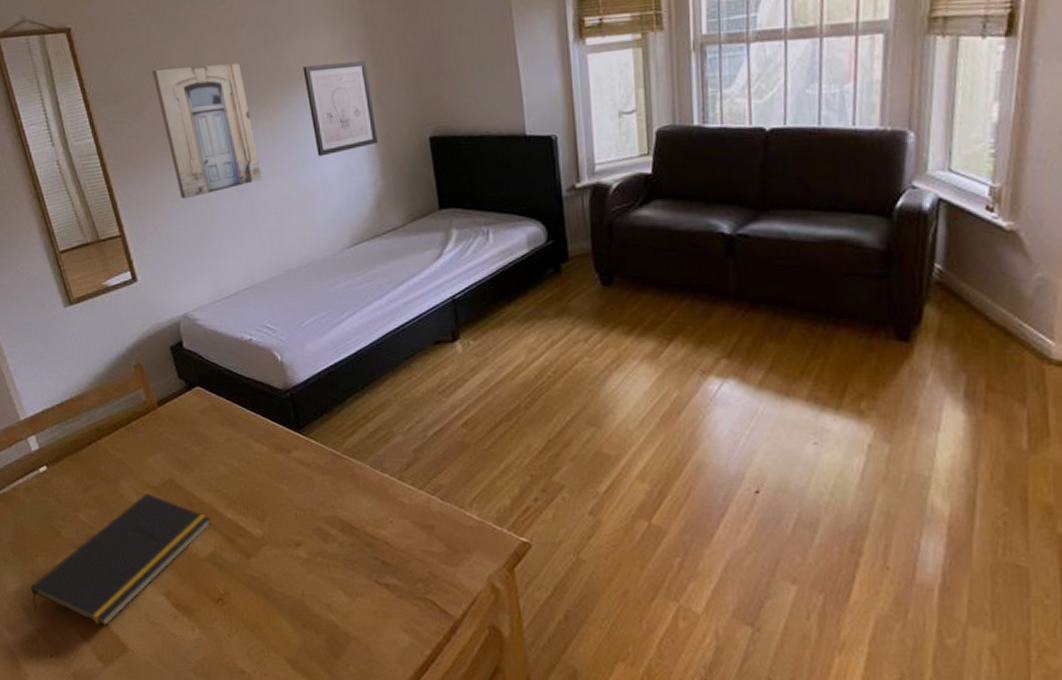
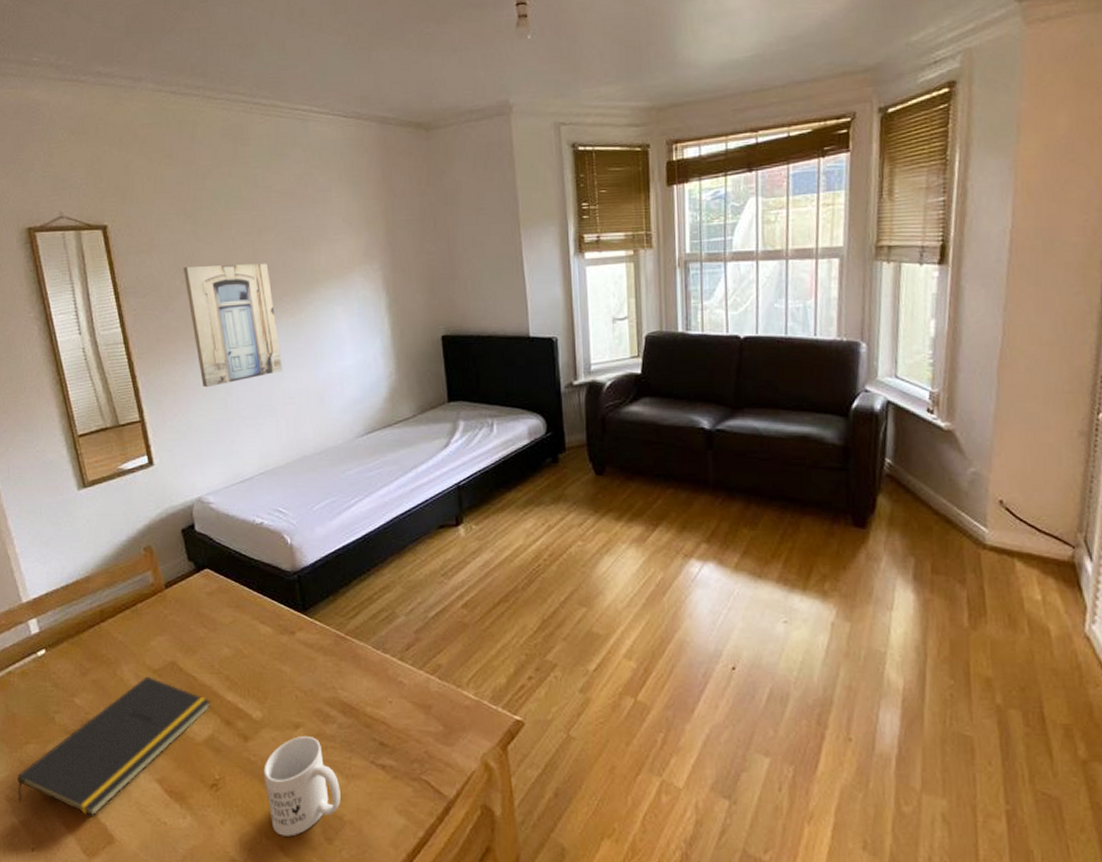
mug: none [267,554,346,651] -> present [263,736,341,836]
wall art: present [303,60,379,157] -> none [327,264,395,351]

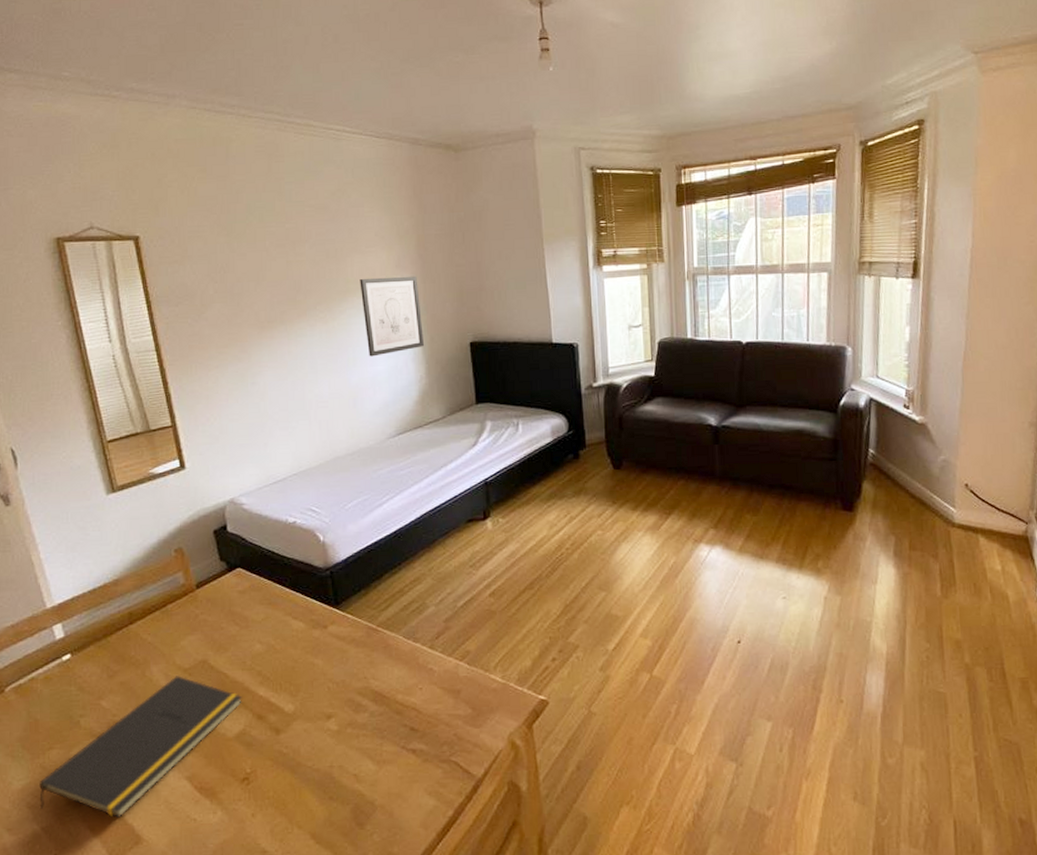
wall art: present [183,263,282,388] -> none [216,273,315,393]
mug: present [263,736,341,836] -> none [295,726,372,824]
wall art: none [327,264,395,351] -> present [360,276,425,357]

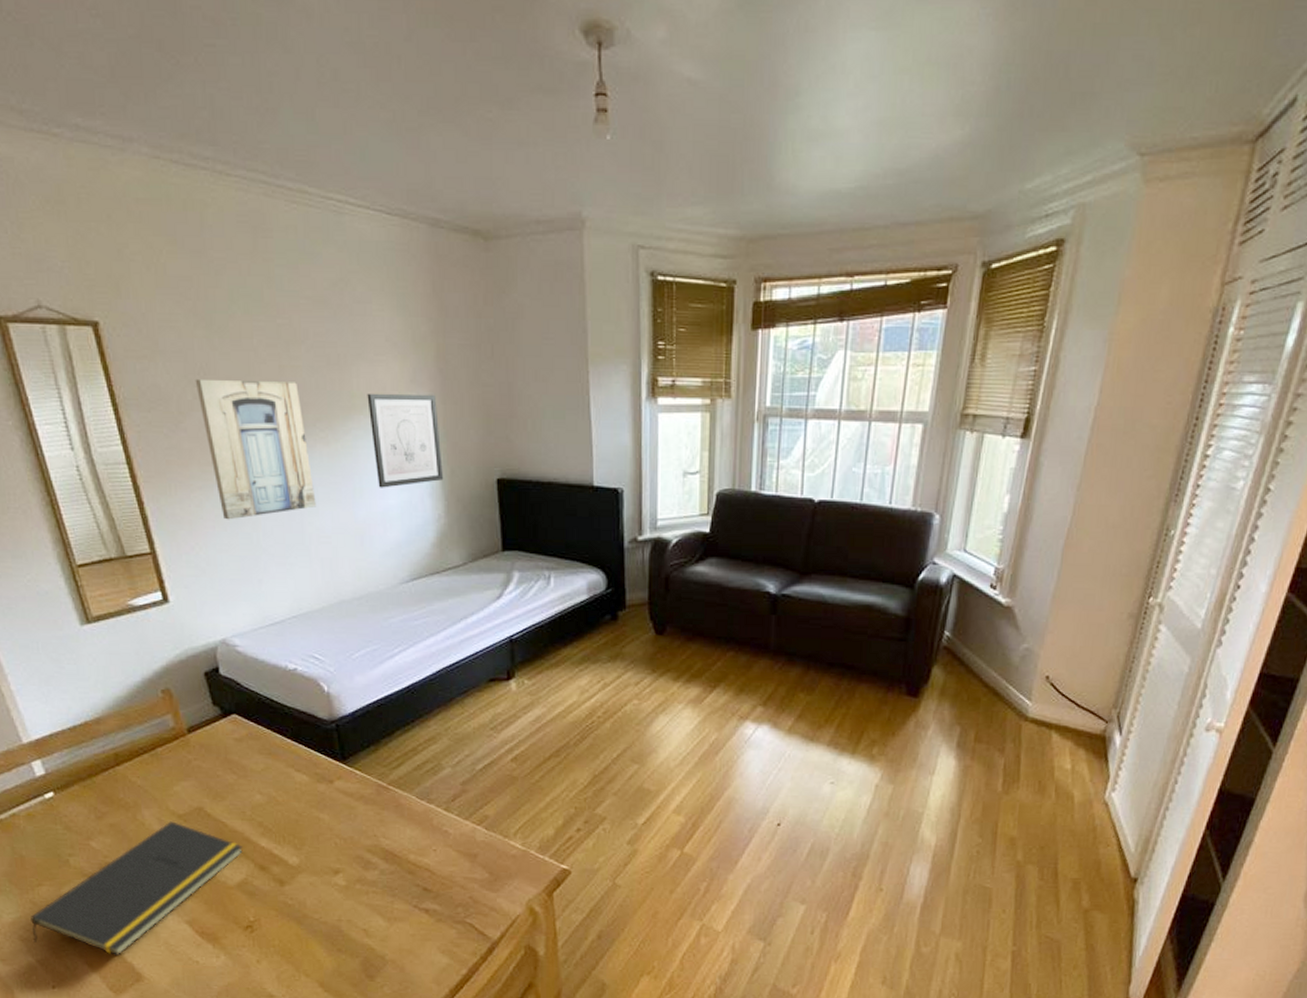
wall art: none [216,273,315,393] -> present [195,378,316,520]

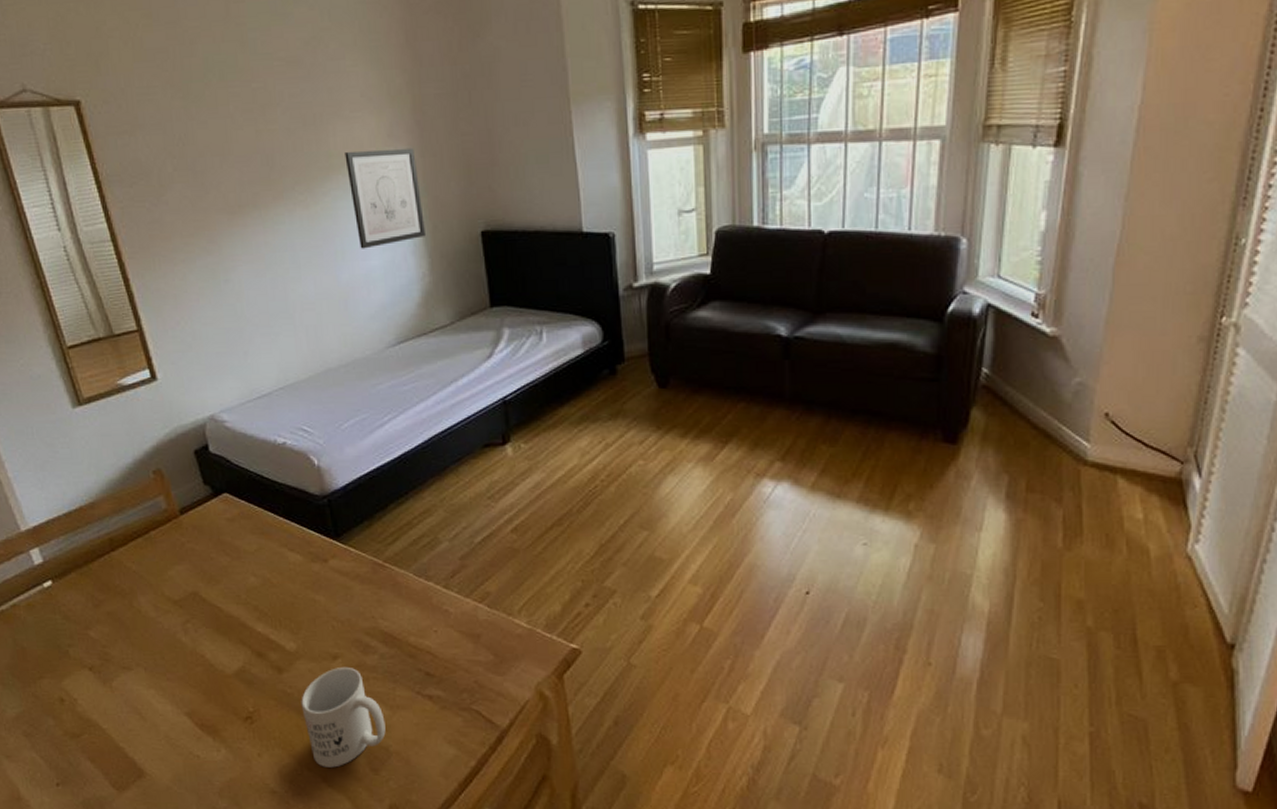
notepad: present [29,821,243,955] -> none [32,608,239,750]
wall art: present [195,378,316,520] -> none [174,146,298,292]
mug: none [301,882,383,974] -> present [301,668,386,768]

